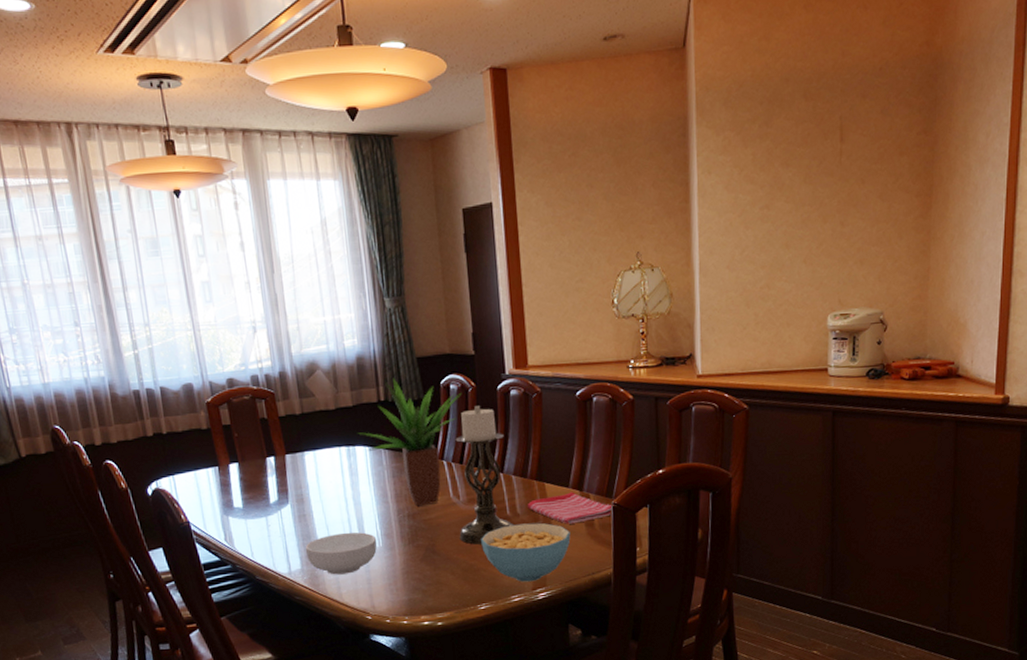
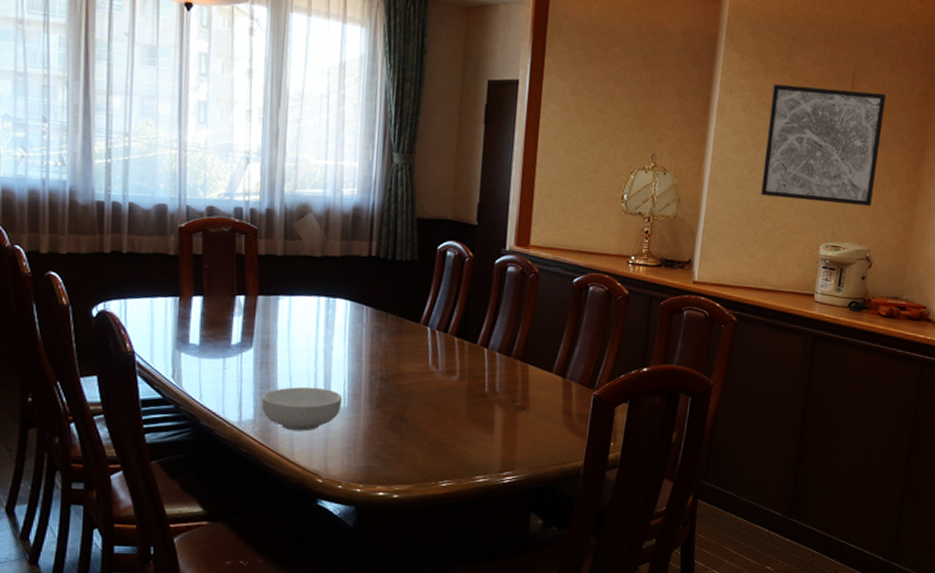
potted plant: present [358,377,462,507] -> none [341,234,458,371]
candle holder: present [455,406,515,545] -> none [431,277,495,418]
cereal bowl: present [481,523,571,582] -> none [453,402,547,464]
dish towel: present [527,492,614,524] -> none [506,378,594,410]
wall art: none [754,140,881,275] -> present [761,84,886,206]

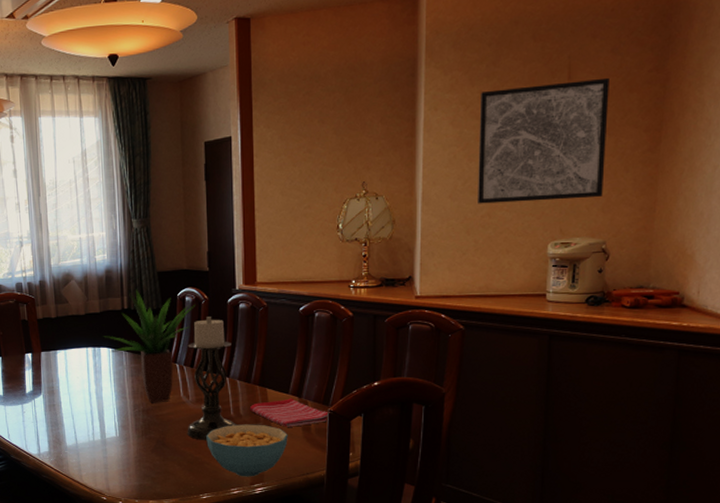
cereal bowl: present [261,386,343,432] -> none [53,422,115,459]
potted plant: none [341,234,458,371] -> present [103,289,196,403]
candle holder: none [431,277,495,418] -> present [187,317,237,440]
cereal bowl: none [453,402,547,464] -> present [206,424,288,477]
dish towel: none [506,378,594,410] -> present [249,398,330,427]

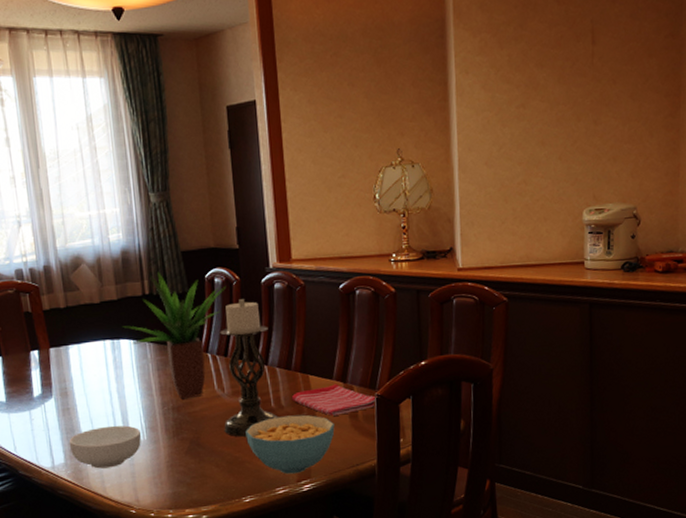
cereal bowl: none [53,422,115,459] -> present [69,425,142,469]
wall art: present [478,77,610,204] -> none [510,42,632,171]

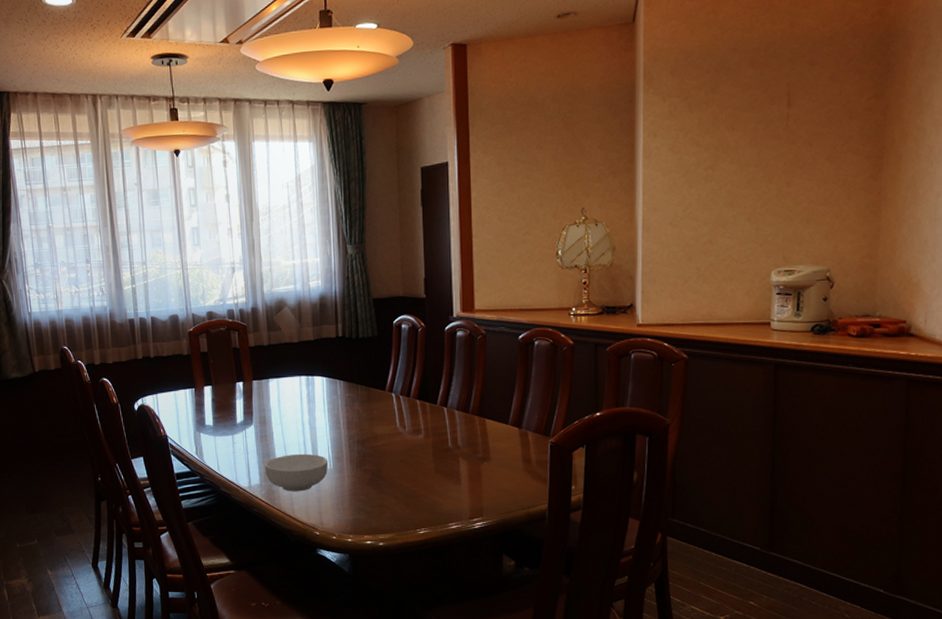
potted plant: present [123,271,227,400] -> none [317,316,412,434]
candle holder: present [219,299,279,437] -> none [403,345,455,472]
cereal bowl: present [245,415,335,474] -> none [423,456,508,511]
dish towel: present [291,384,377,416] -> none [468,429,551,459]

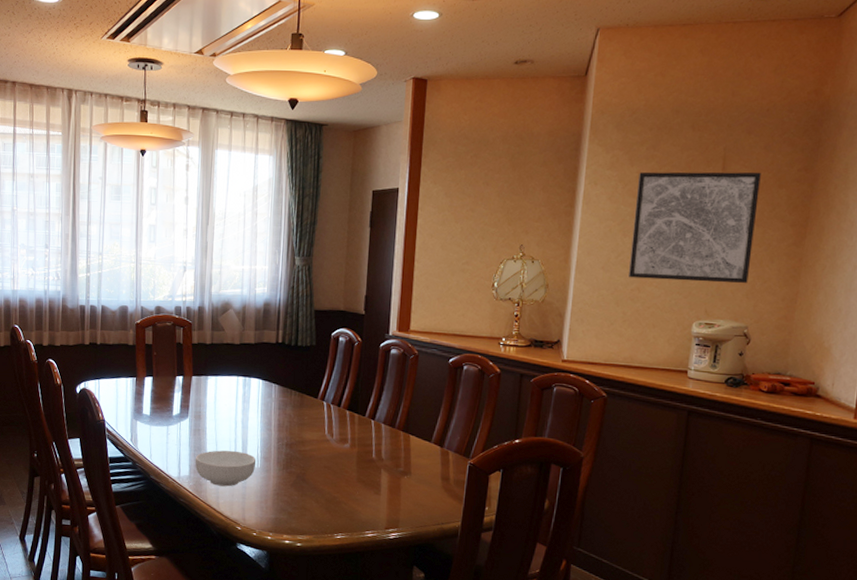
wall art: none [699,104,829,231] -> present [629,171,761,284]

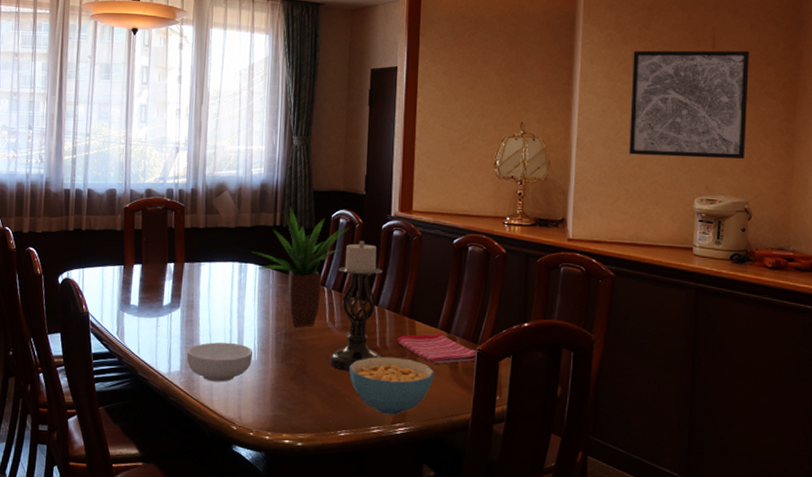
potted plant: none [255,324,349,438] -> present [252,206,350,327]
candle holder: none [327,358,380,480] -> present [329,241,383,371]
cereal bowl: none [346,467,427,522] -> present [349,356,434,415]
dish towel: none [391,447,470,476] -> present [396,333,479,364]

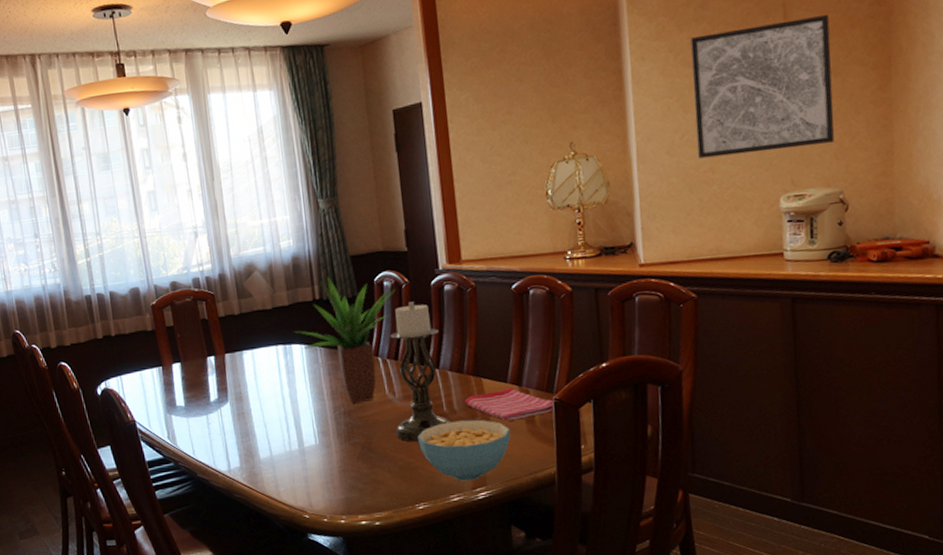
cereal bowl: present [186,342,253,382] -> none [244,429,314,473]

